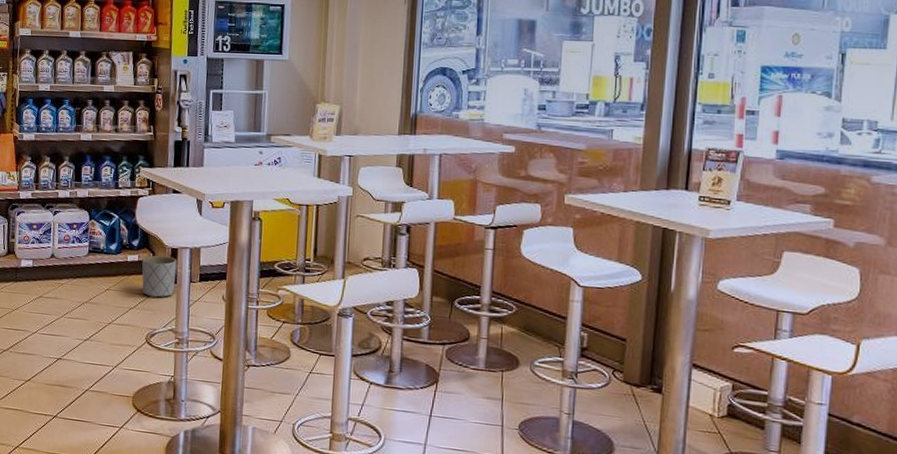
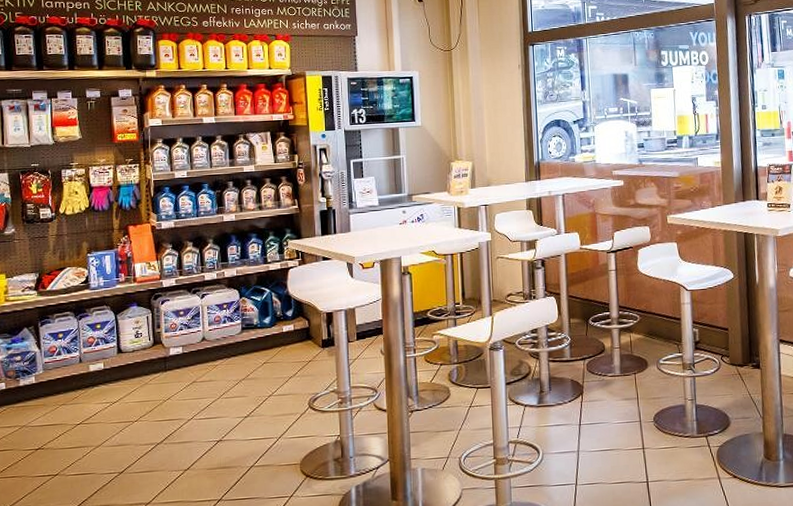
planter: present [142,255,177,298] -> none [298,321,333,364]

